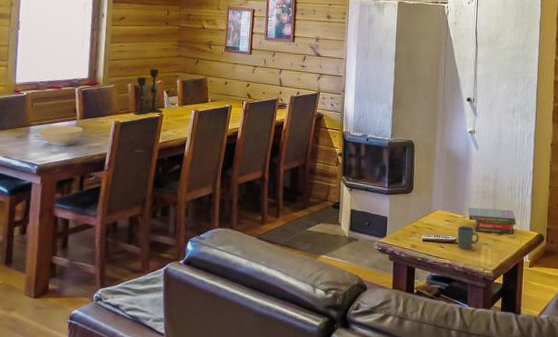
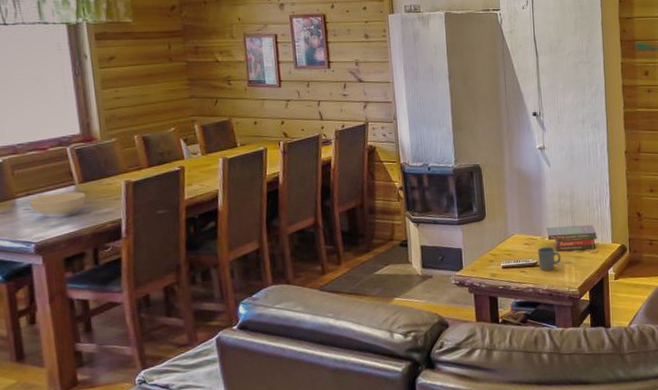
candlestick: present [133,69,163,115] -> none [144,115,183,171]

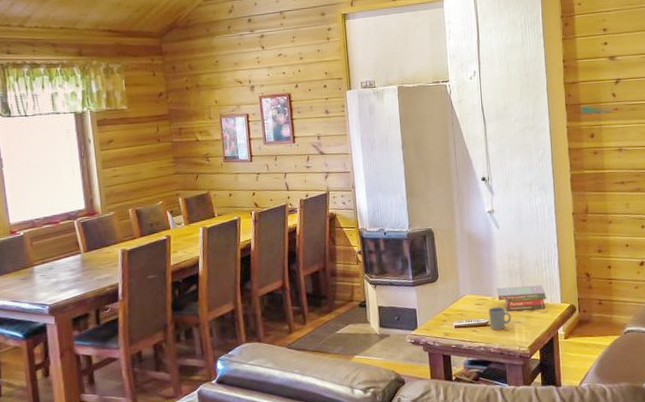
bowl: present [28,191,87,218] -> none [44,259,90,283]

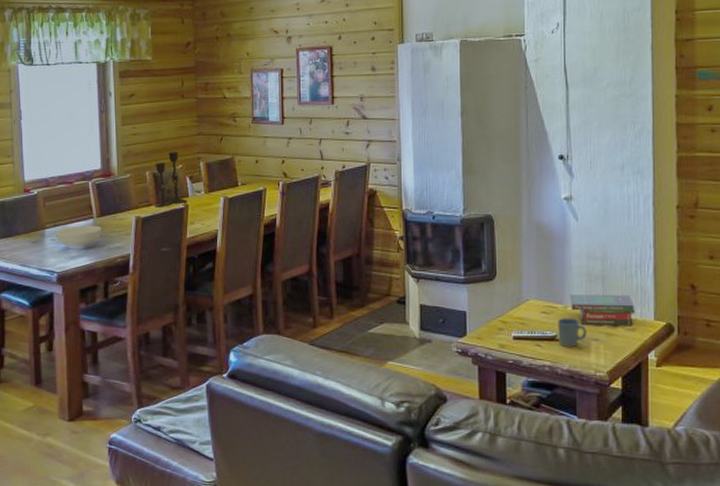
bowl: none [44,259,90,283] -> present [55,225,102,249]
candlestick: none [137,190,170,240] -> present [155,152,188,208]

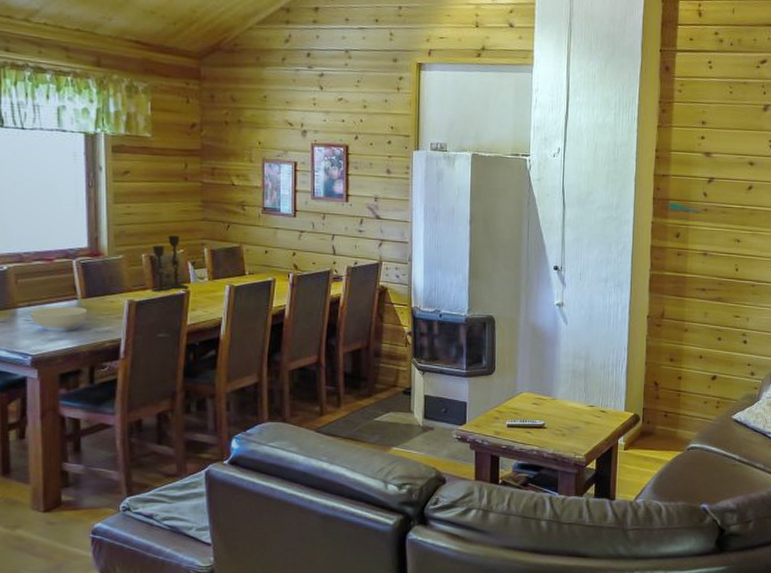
mug: present [558,318,587,347] -> none [546,409,570,434]
books: present [569,294,635,327] -> none [556,388,610,416]

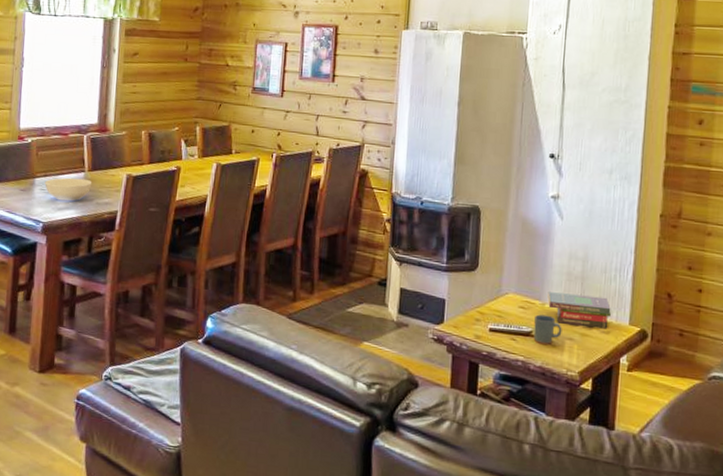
candlestick: present [151,235,189,292] -> none [147,114,181,168]
mug: none [546,409,570,434] -> present [533,314,562,344]
books: none [556,388,610,416] -> present [547,292,611,329]

